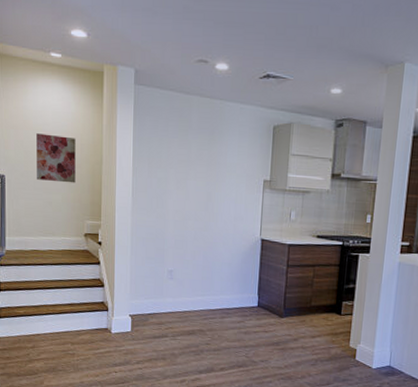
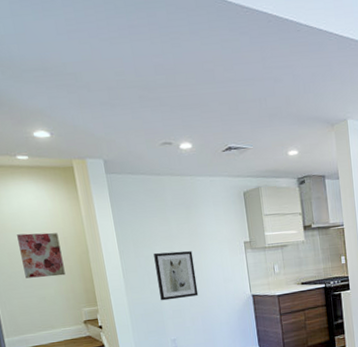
wall art: none [165,175,207,229] -> present [154,250,199,301]

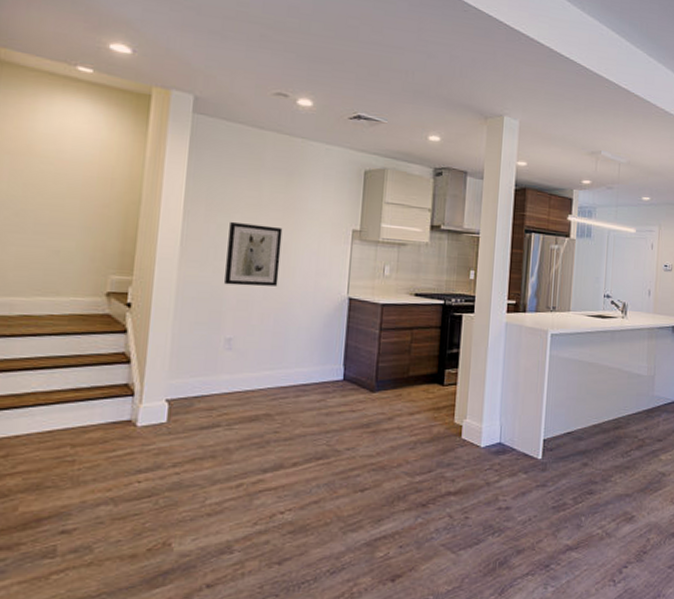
wall art: present [17,232,66,279] -> none [39,162,105,227]

